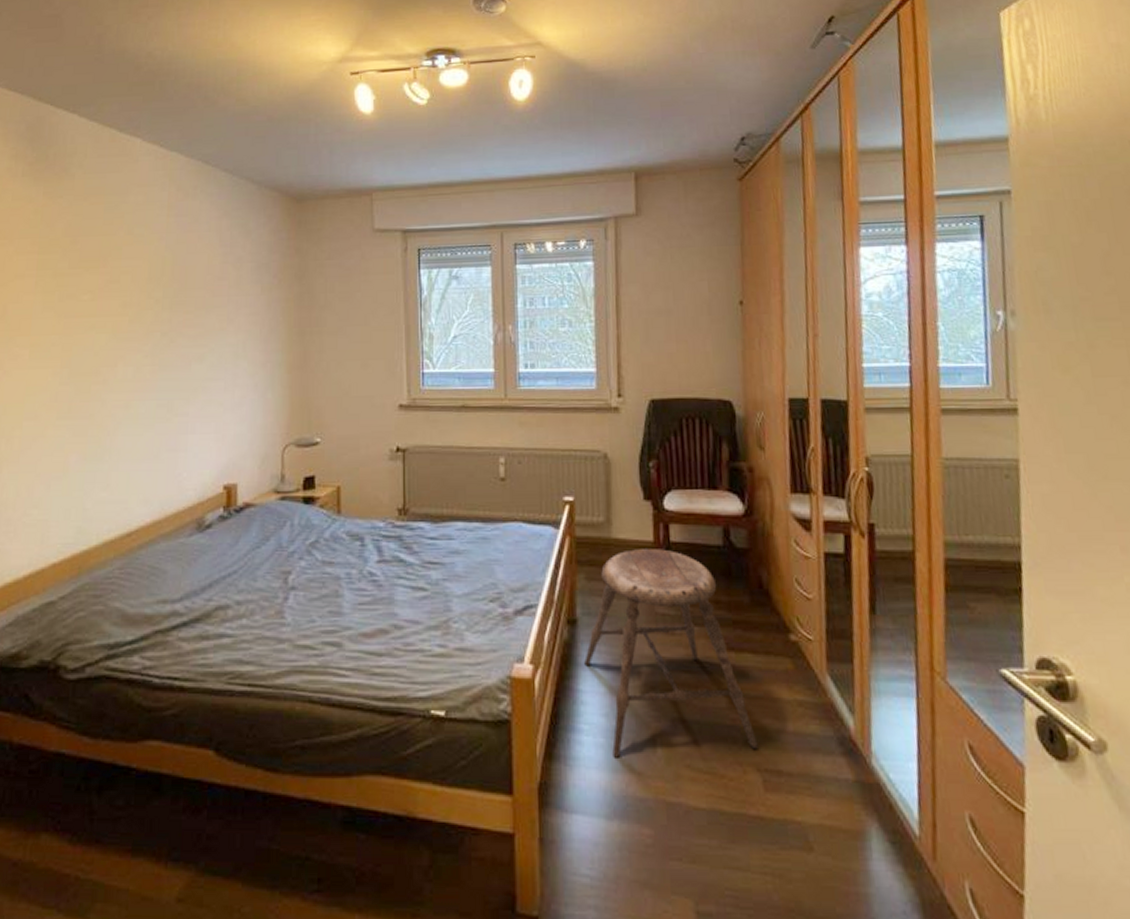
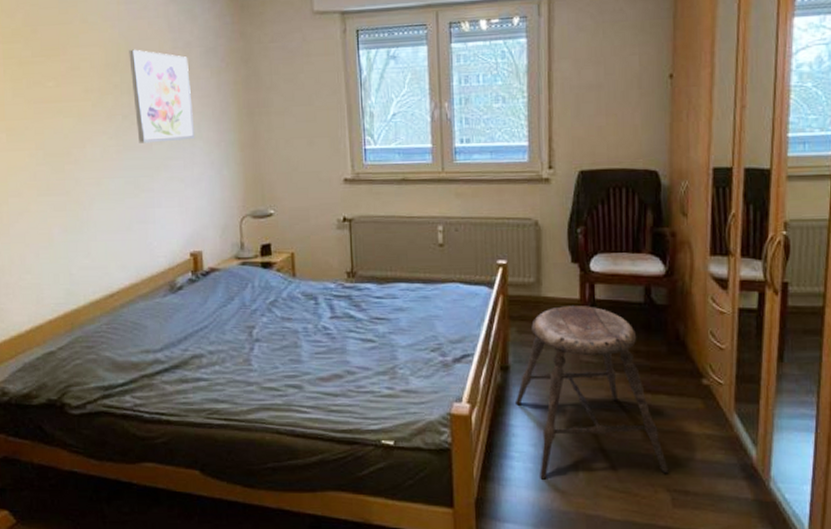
wall art: none [174,263,240,363] -> present [129,49,195,143]

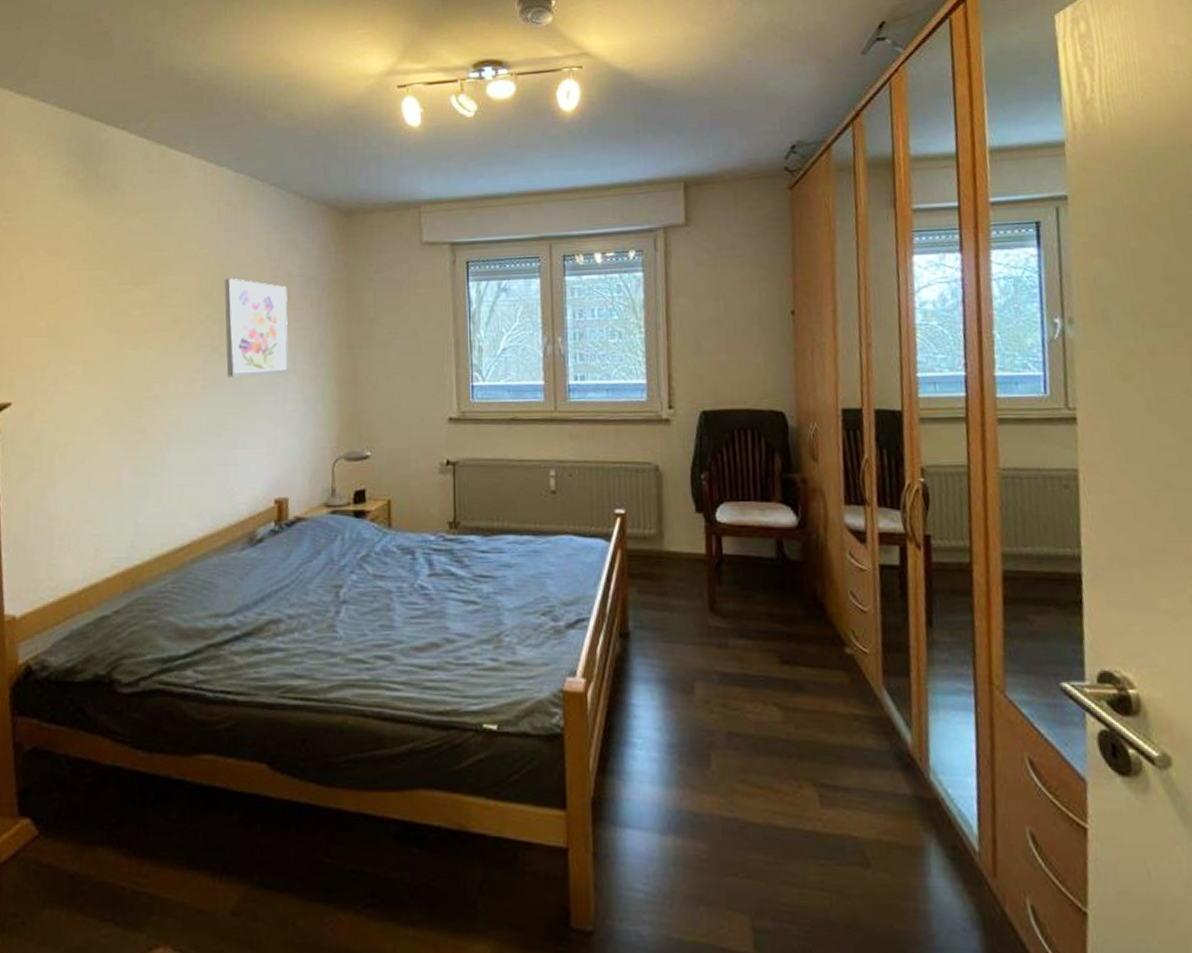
stool: present [514,306,669,480] -> none [636,561,814,772]

